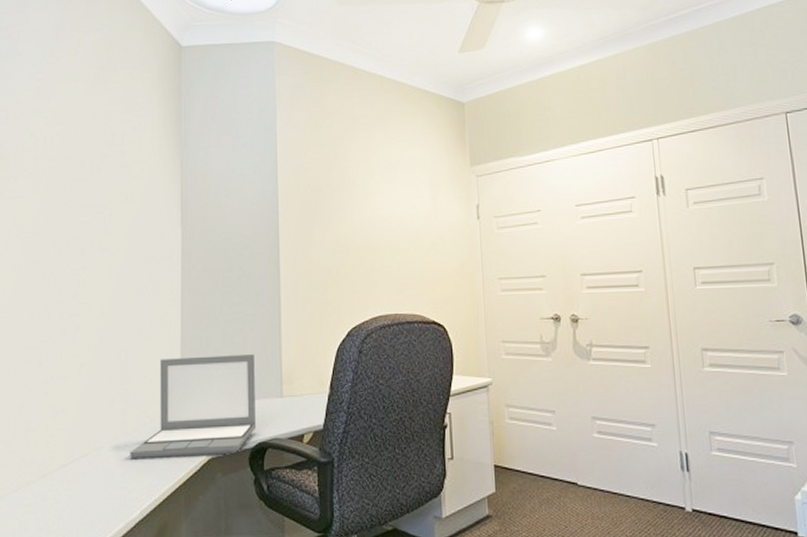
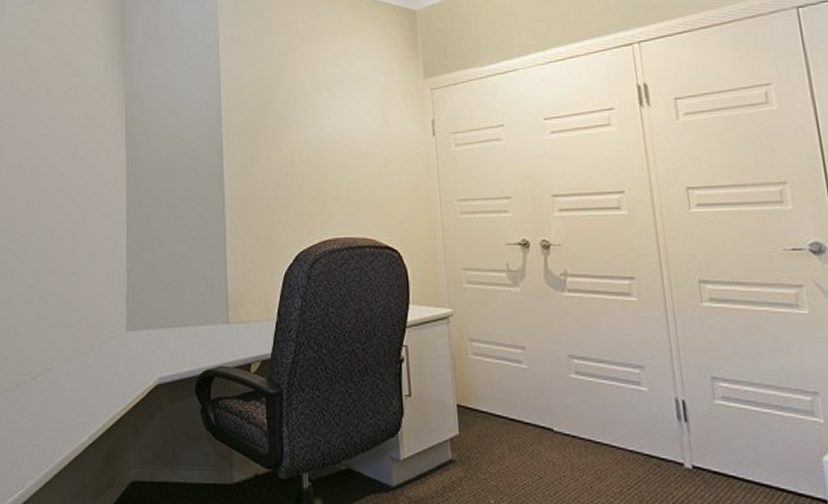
laptop: present [130,354,257,459] -> none [79,279,203,383]

